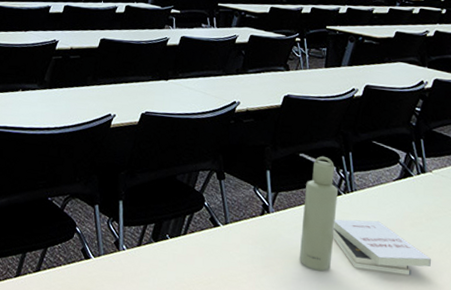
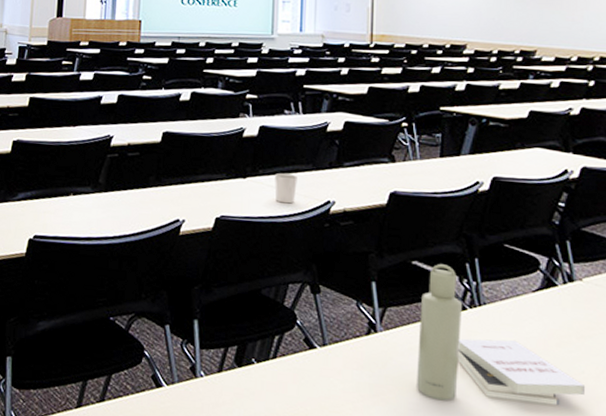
cup: none [191,76,210,103] -> present [274,173,298,204]

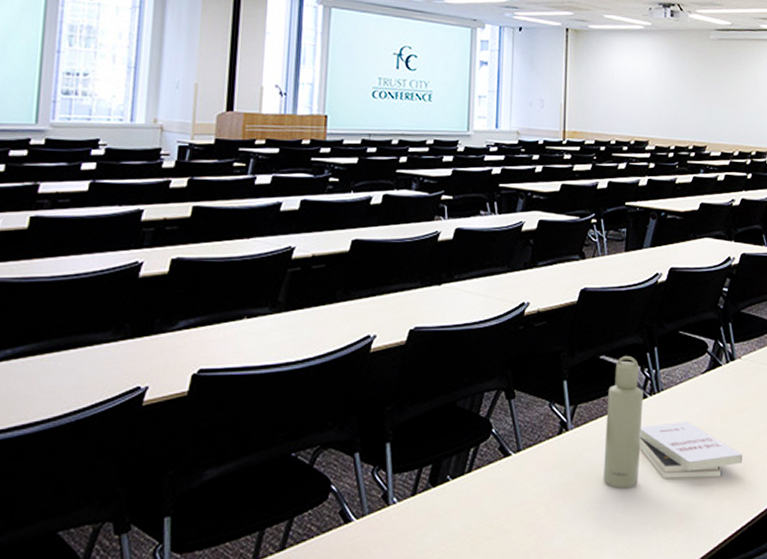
cup: present [274,173,298,204] -> none [470,276,493,309]

